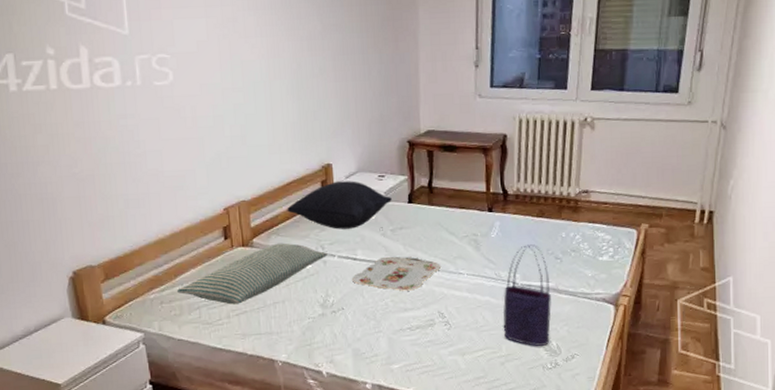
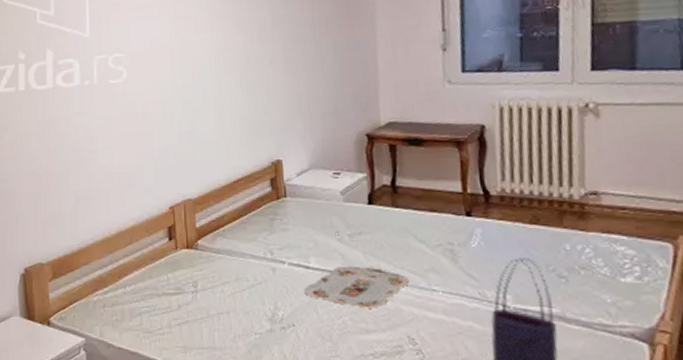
pillow: present [177,243,328,305] -> none [120,246,277,313]
pillow: present [287,181,392,230] -> none [233,178,349,233]

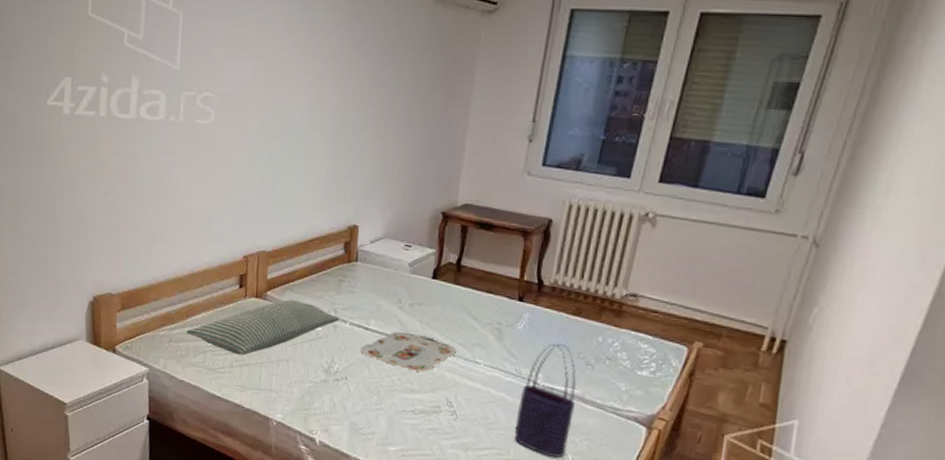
pillow: none [120,246,277,313] -> present [186,299,340,355]

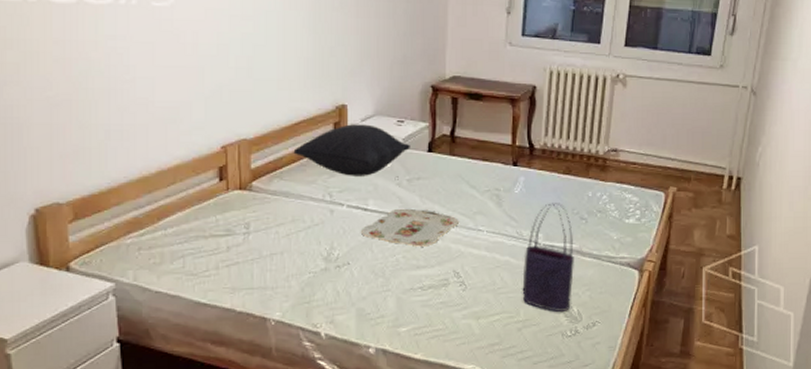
pillow: present [186,299,340,355] -> none [160,188,336,254]
pillow: none [305,244,415,297] -> present [293,124,410,176]

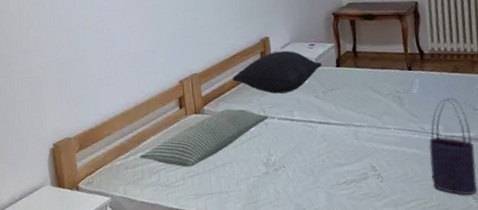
pillow: none [160,188,336,254] -> present [140,108,269,167]
serving tray: present [361,208,459,247] -> none [291,115,369,148]

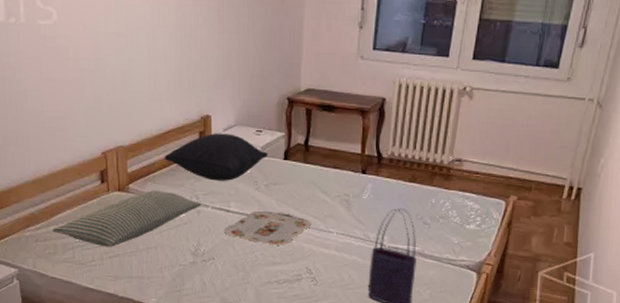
serving tray: none [291,115,369,148] -> present [224,210,311,245]

